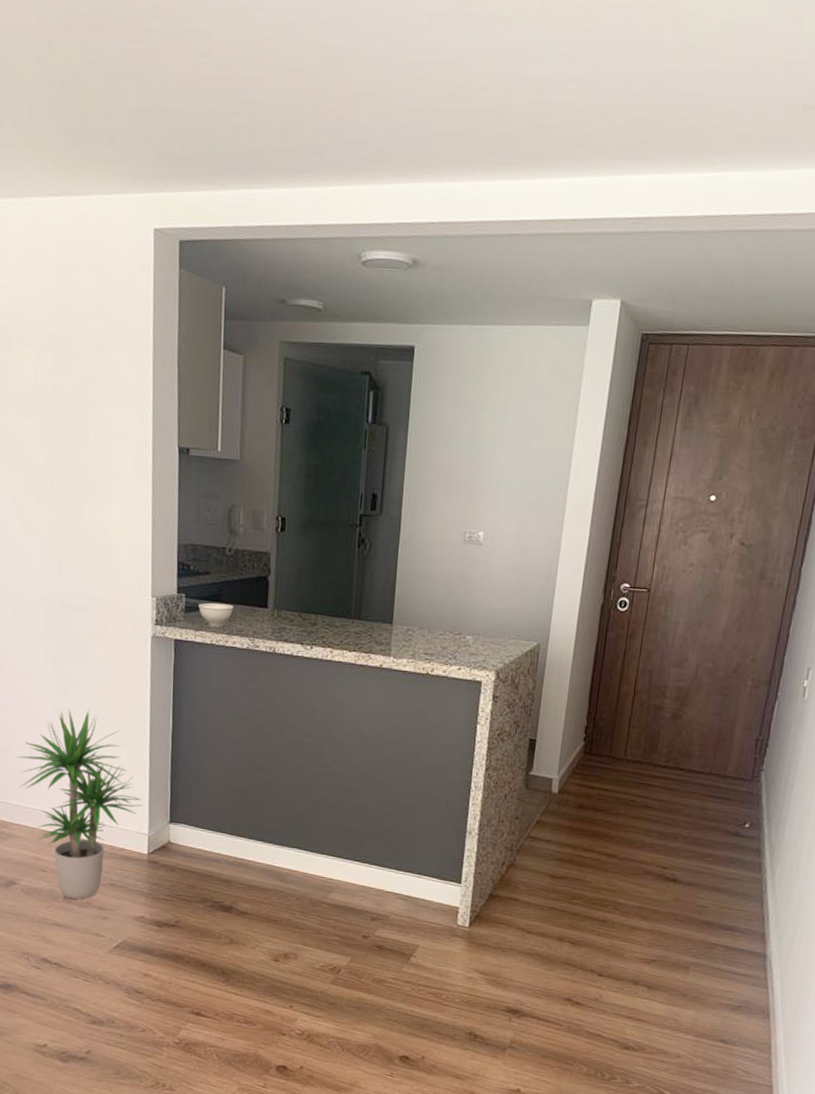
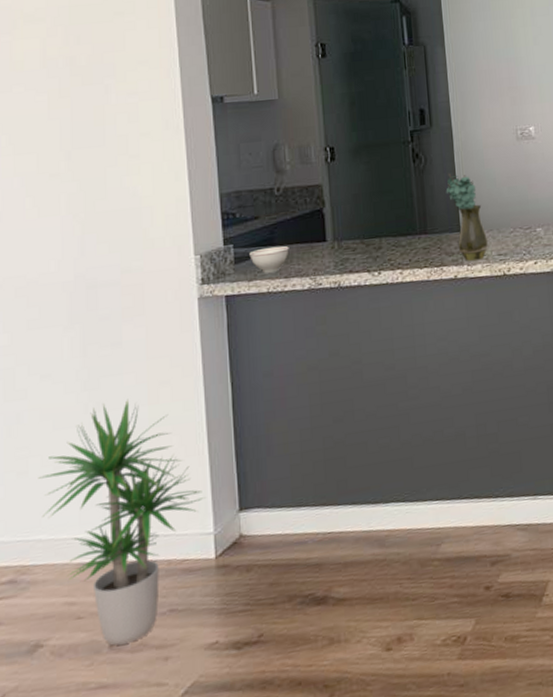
vase: none [385,564,417,656] -> present [446,173,488,262]

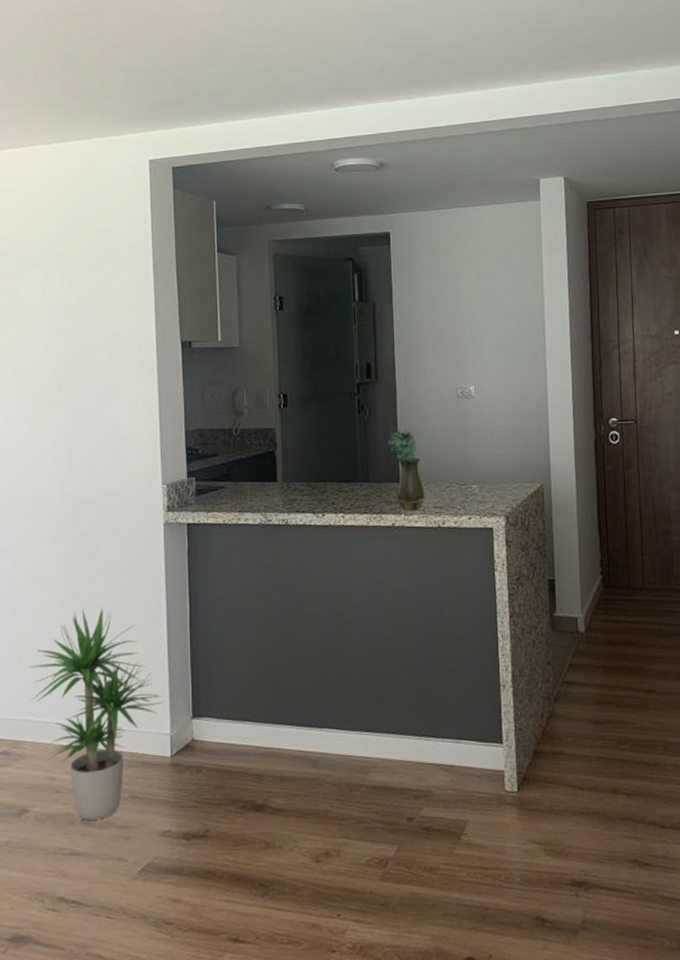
bowl: present [249,245,289,274] -> none [209,482,244,507]

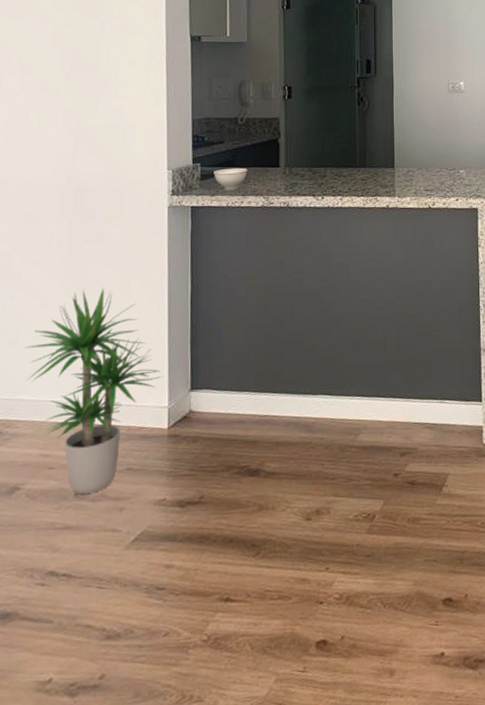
bowl: none [209,482,244,507] -> present [214,168,248,191]
vase: present [387,426,425,512] -> none [384,116,417,195]

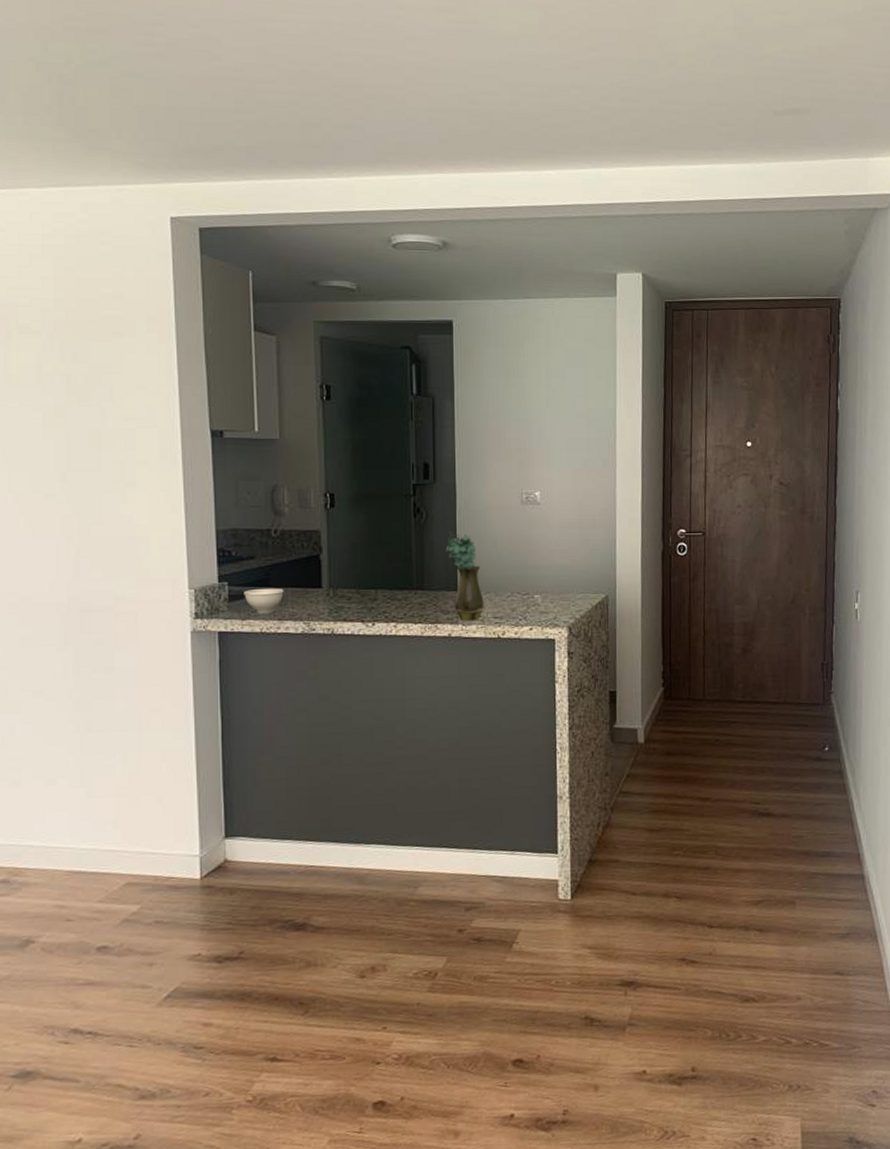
potted plant: present [25,287,163,494] -> none [30,722,193,948]
vase: none [384,116,417,195] -> present [445,531,484,622]

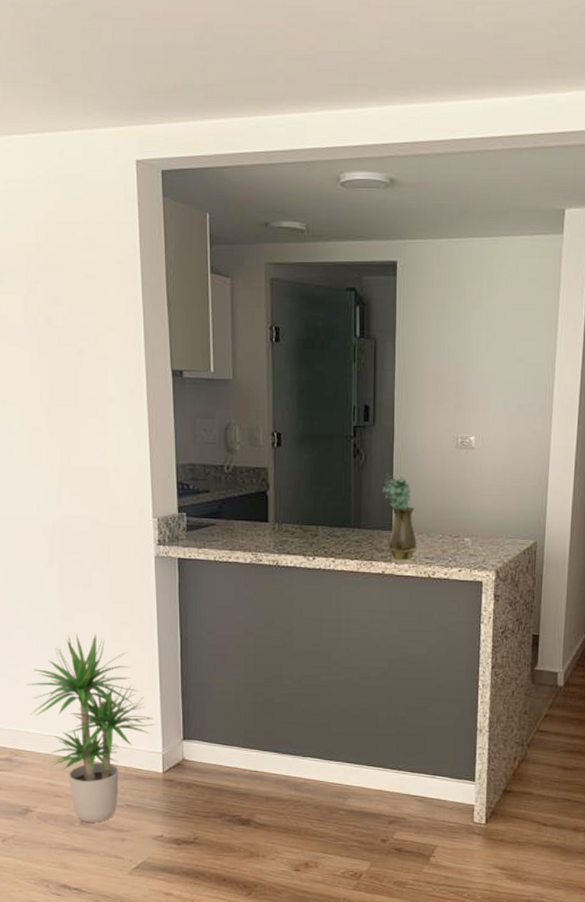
potted plant: none [30,722,193,948] -> present [26,633,156,823]
bowl: present [244,588,284,615] -> none [200,520,235,544]

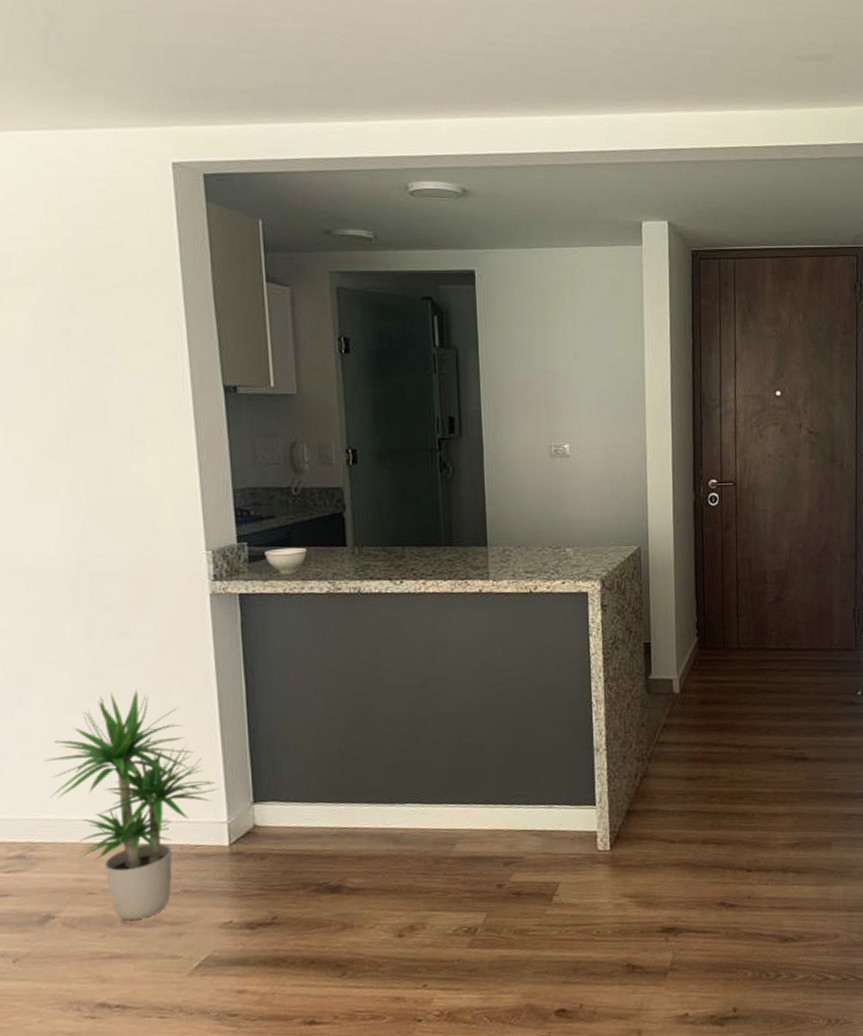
bowl: none [200,520,235,544] -> present [264,547,307,575]
vase: present [382,472,417,561] -> none [473,485,515,577]

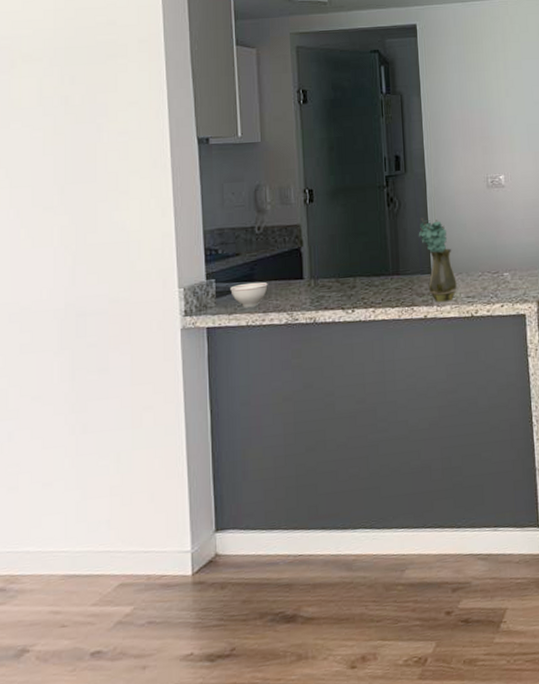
potted plant: present [44,689,219,920] -> none [27,422,184,653]
vase: none [473,485,515,577] -> present [418,217,457,303]

